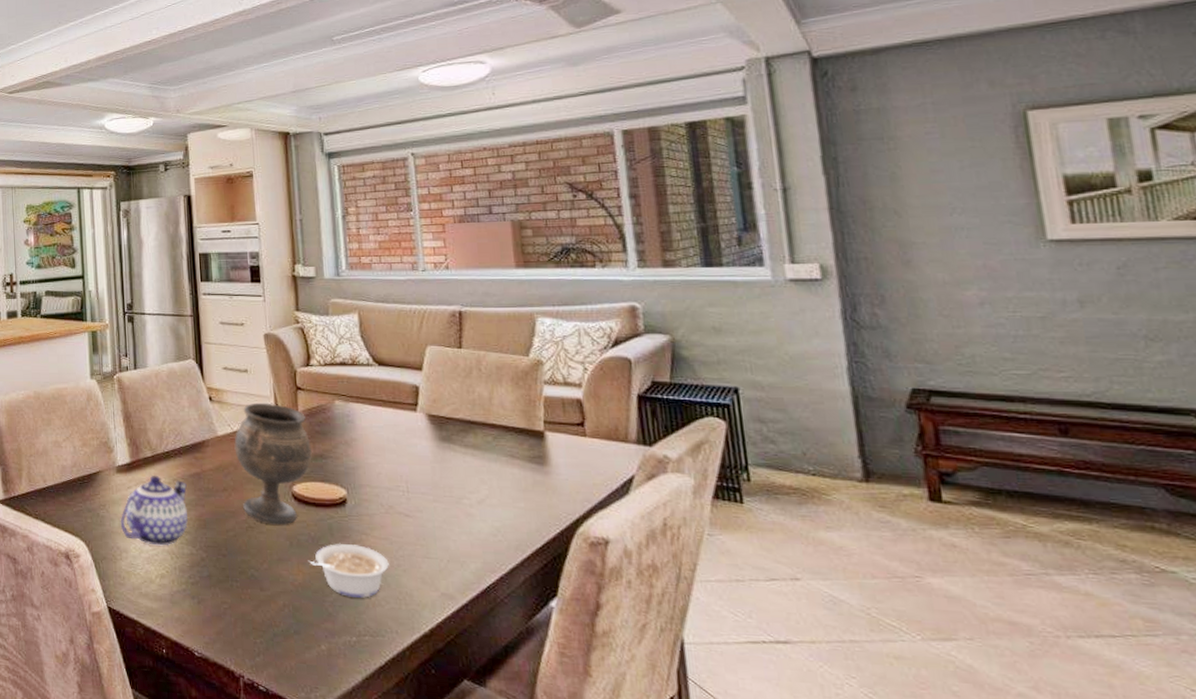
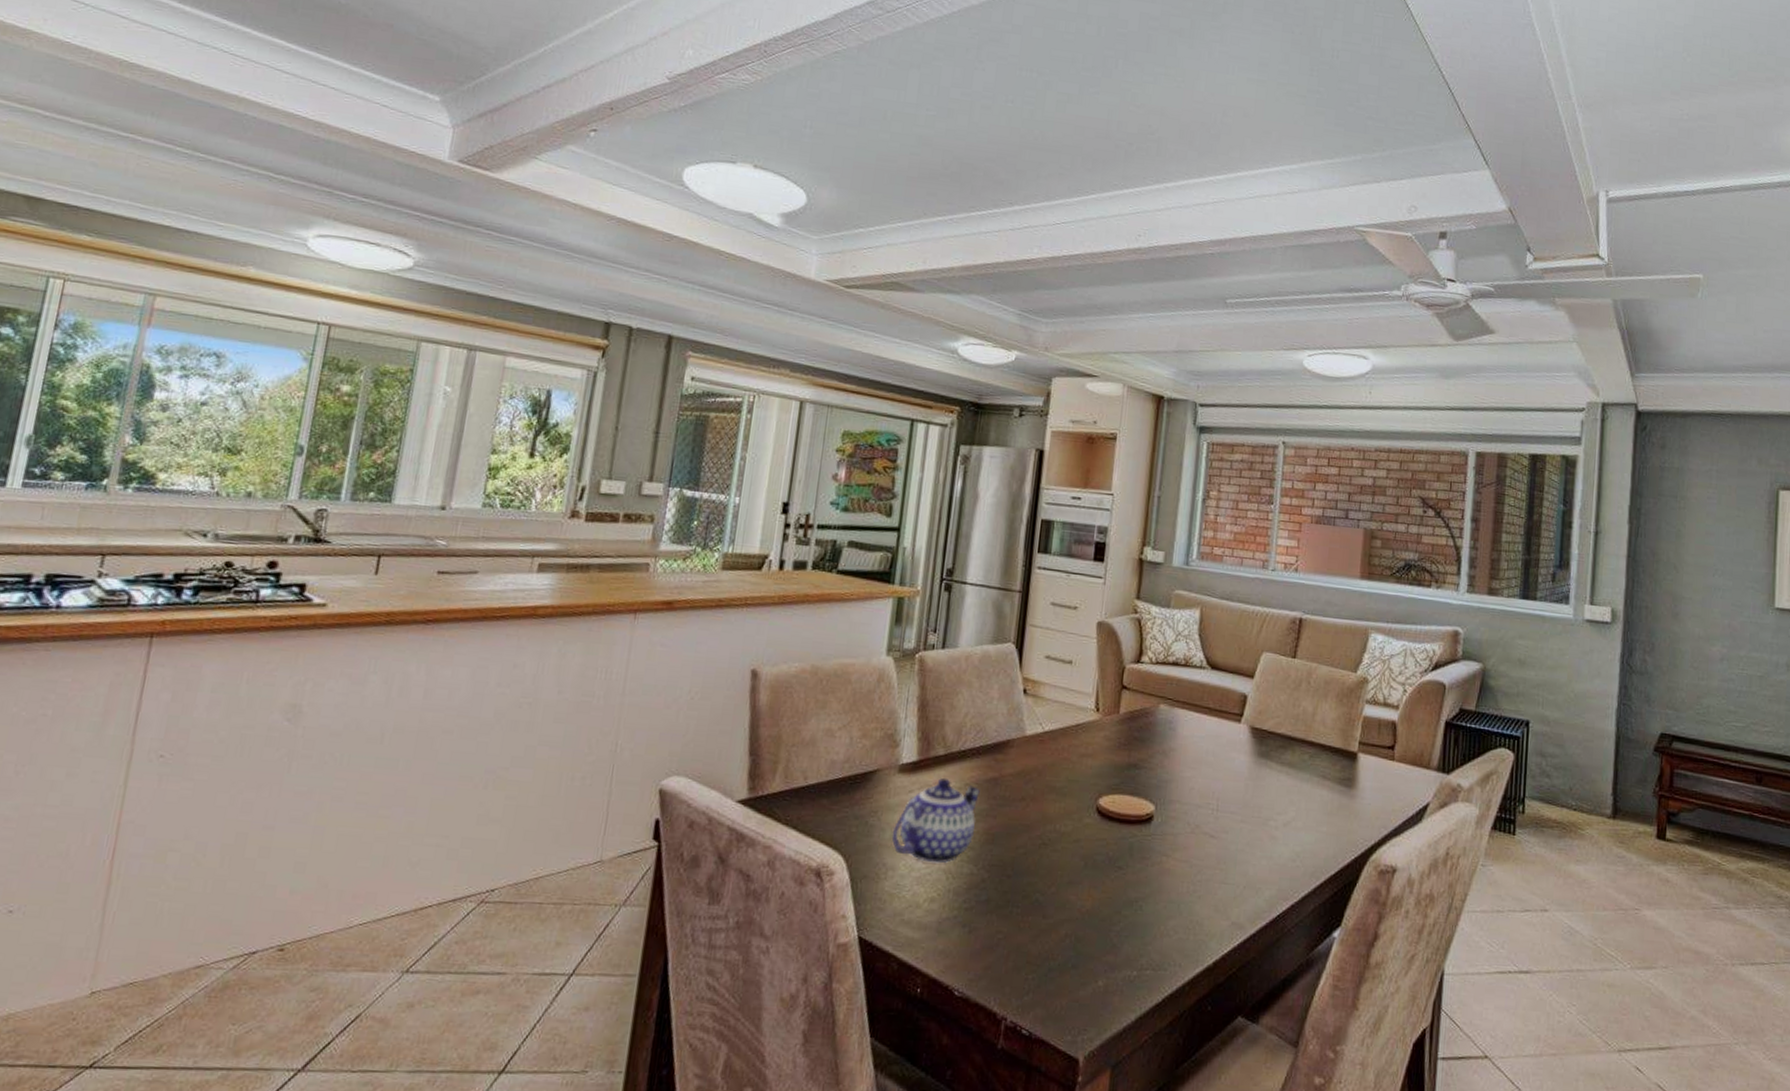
goblet: present [234,402,312,525] -> none [1040,700,1127,843]
legume: present [308,544,389,598] -> none [1100,866,1185,927]

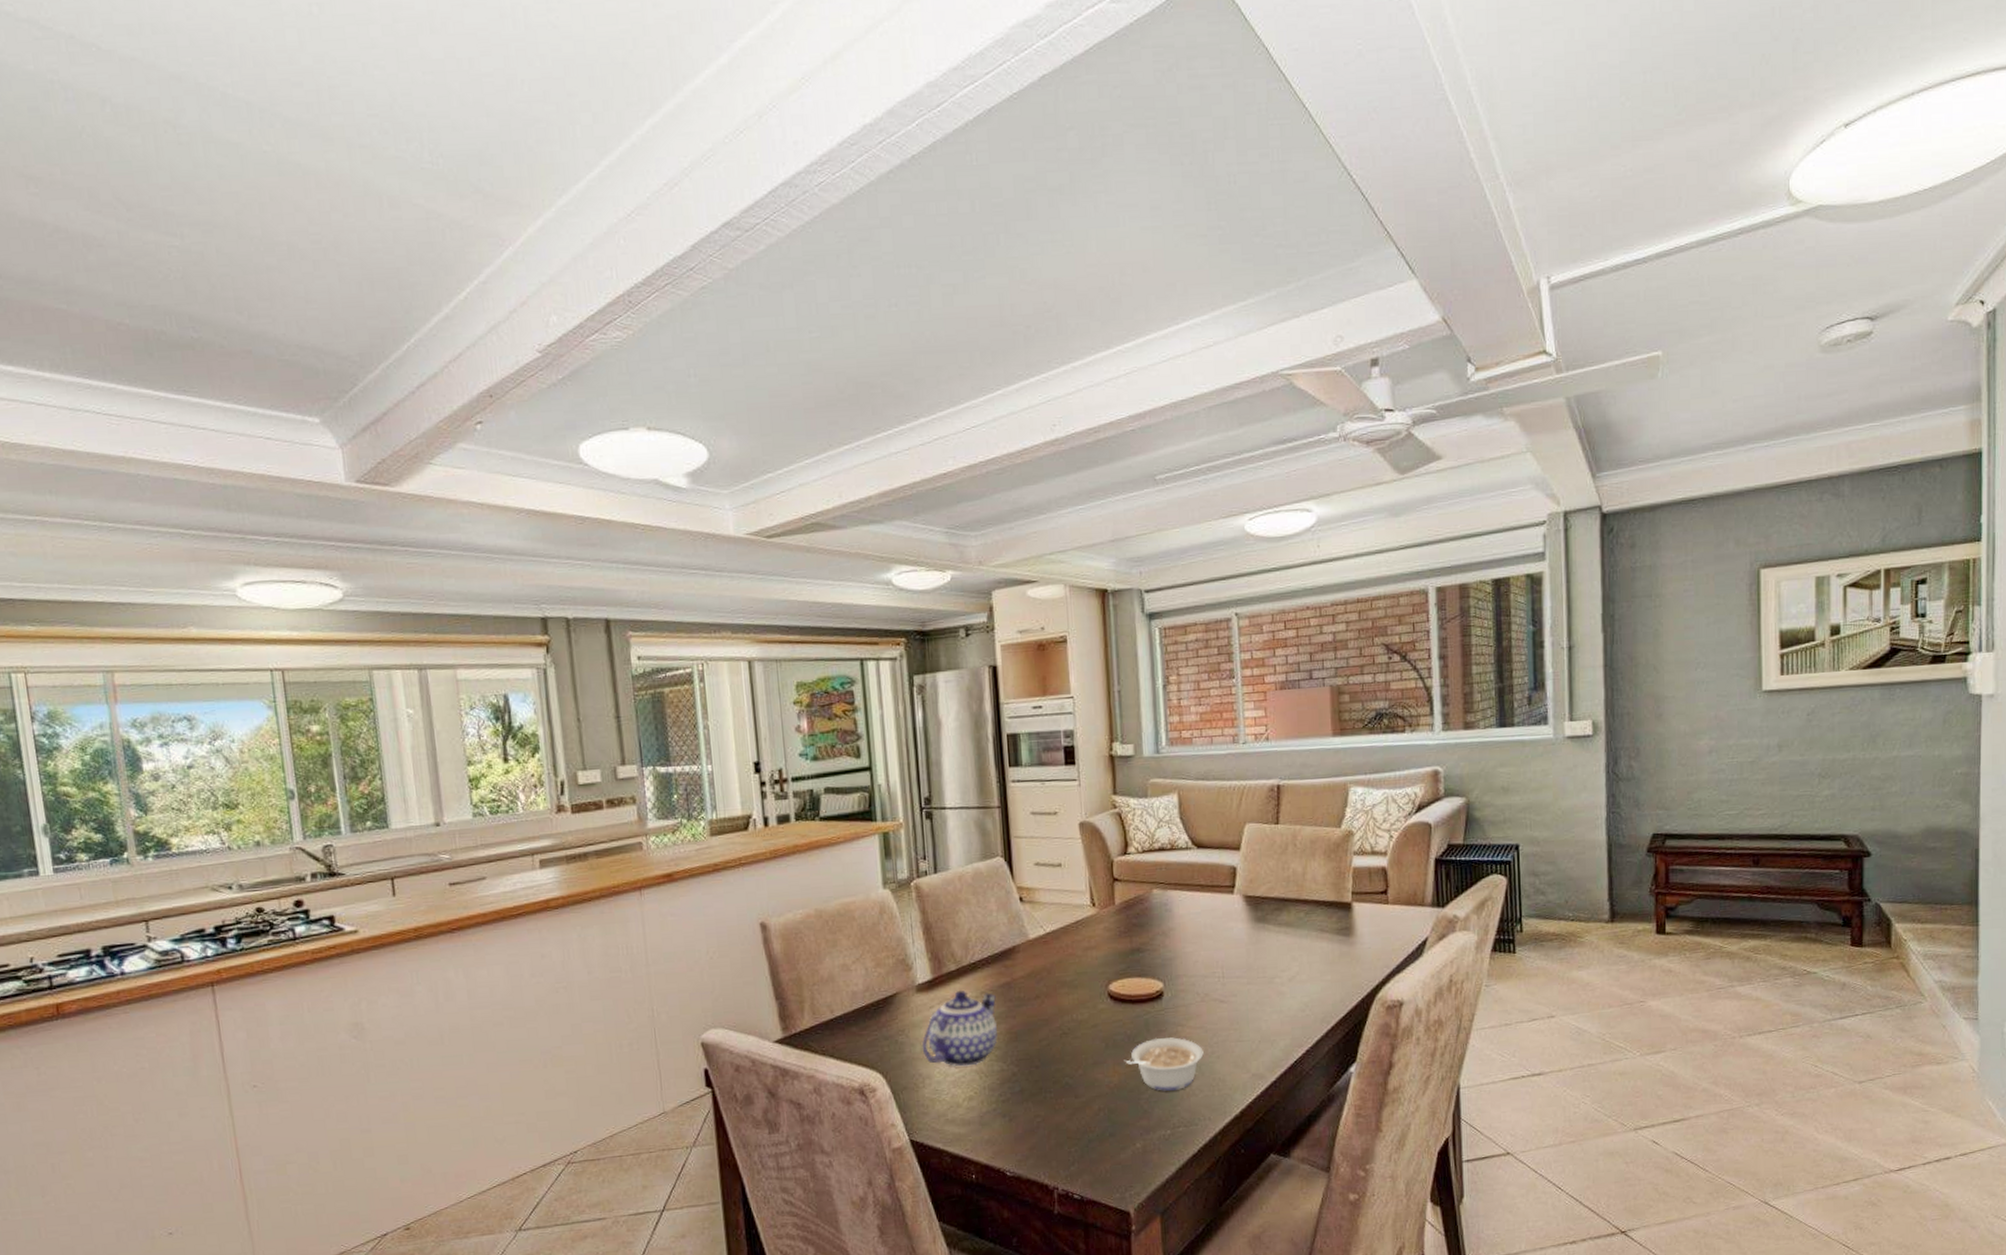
legume: none [1100,866,1185,927] -> present [1124,1037,1204,1091]

